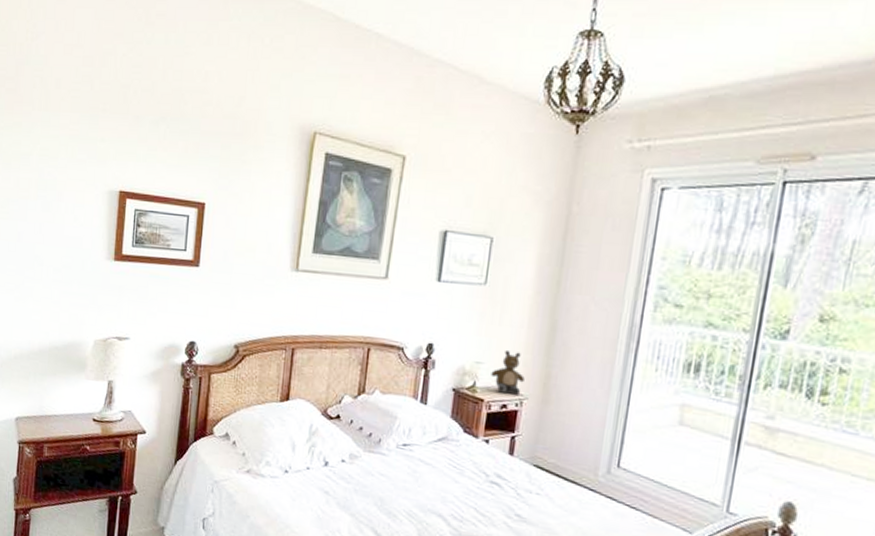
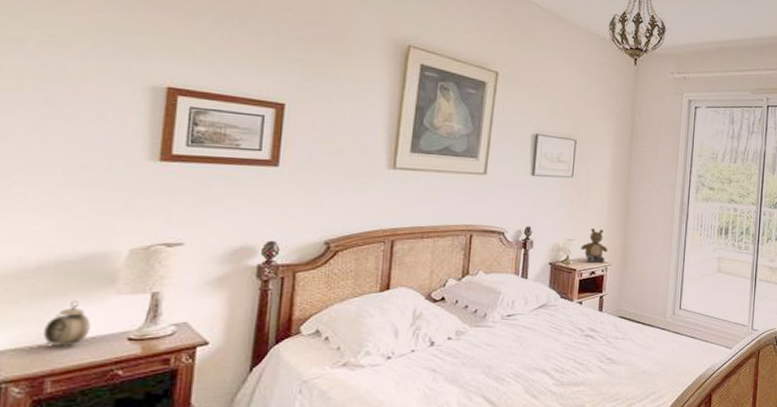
alarm clock: none [42,381,70,422] -> present [42,301,91,349]

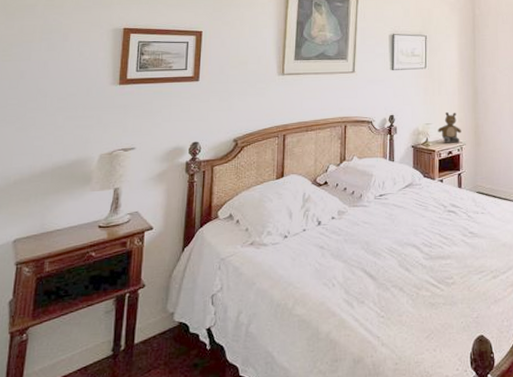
alarm clock: present [42,301,91,349] -> none [44,197,74,236]

